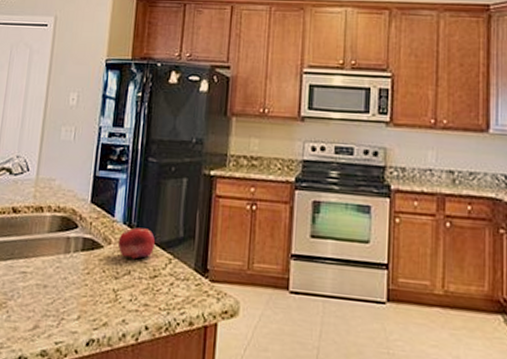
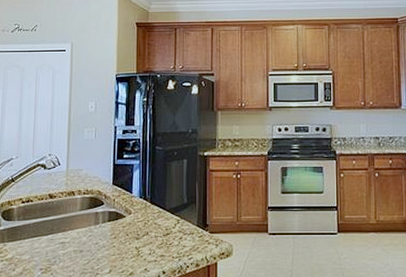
fruit: present [117,227,155,259] -> none [136,199,165,223]

